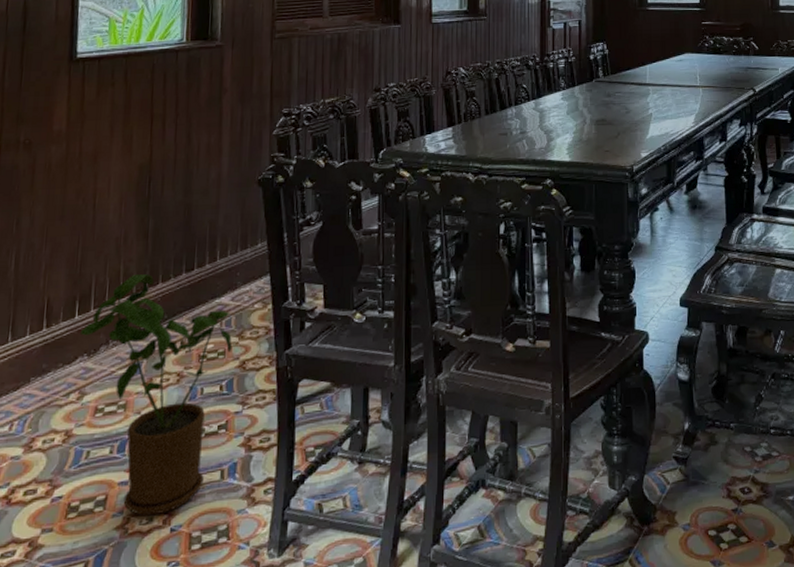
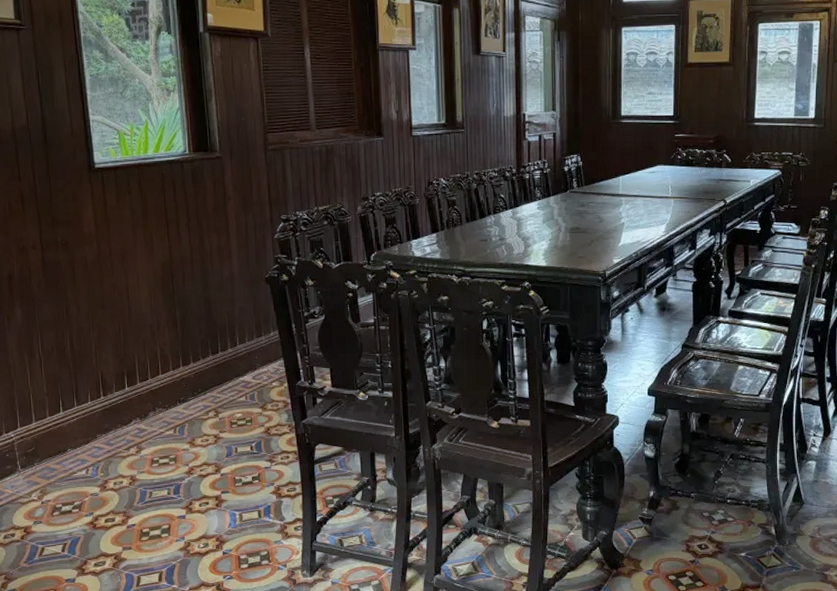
house plant: present [80,274,233,516] -> none [131,355,258,542]

